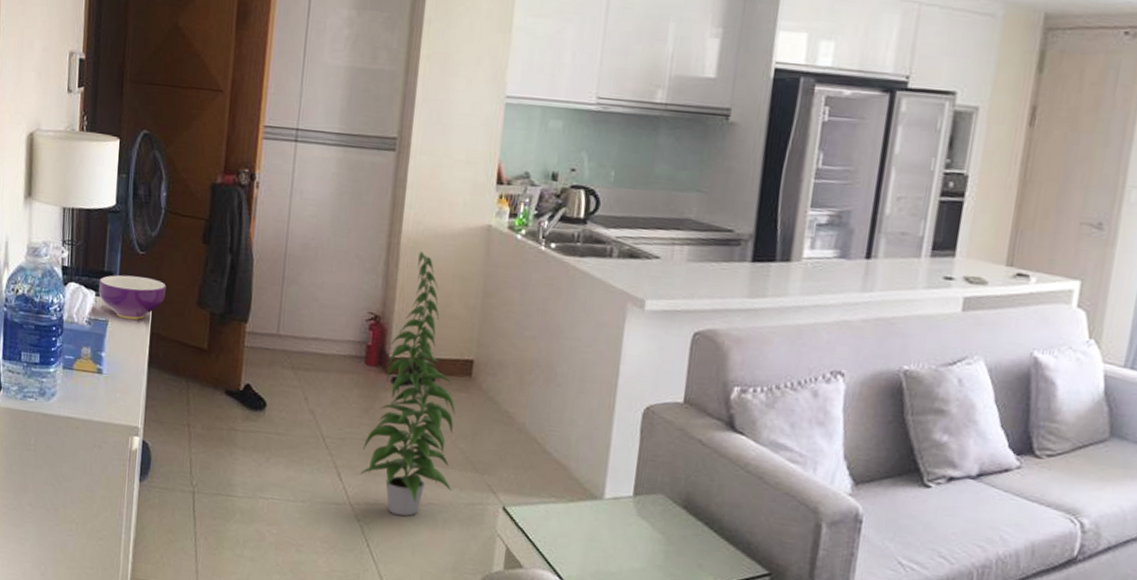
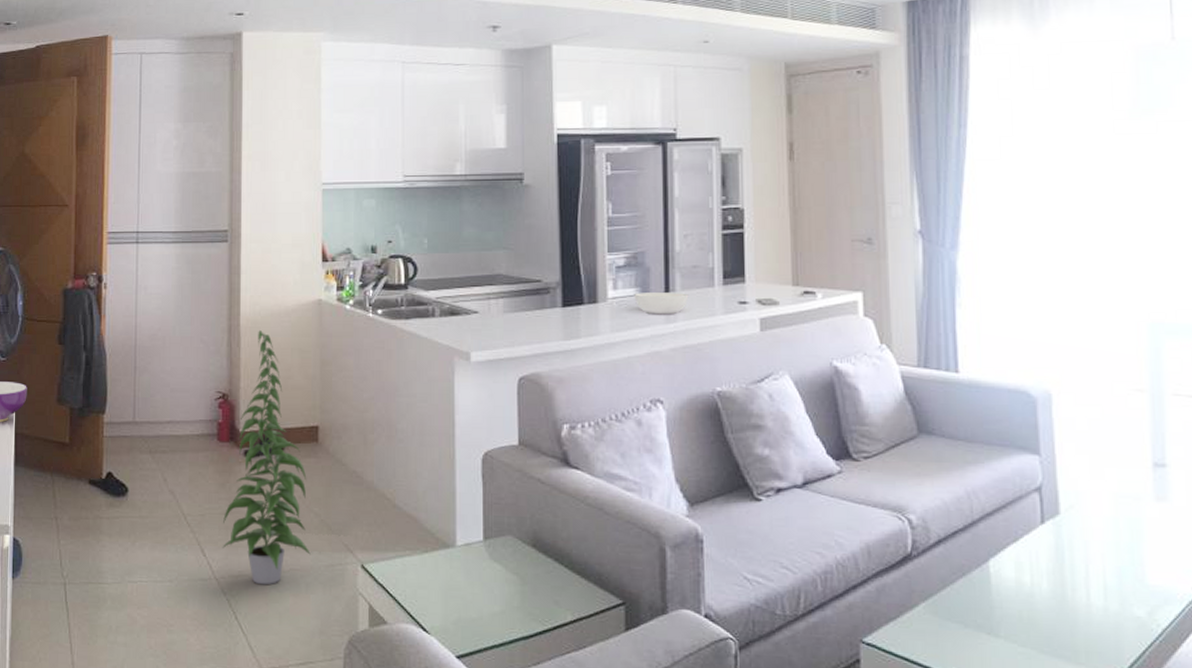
bowl: none [831,255,892,284] -> present [634,293,689,316]

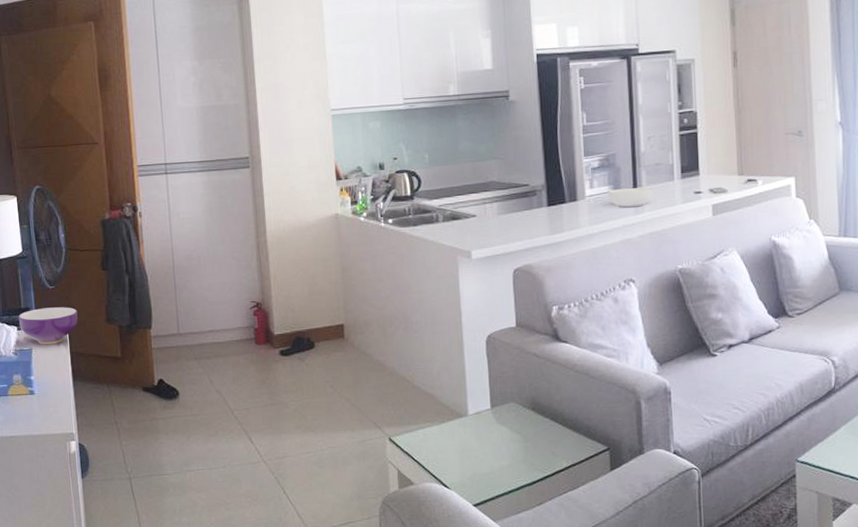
plant: present [222,330,311,585] -> none [266,245,345,463]

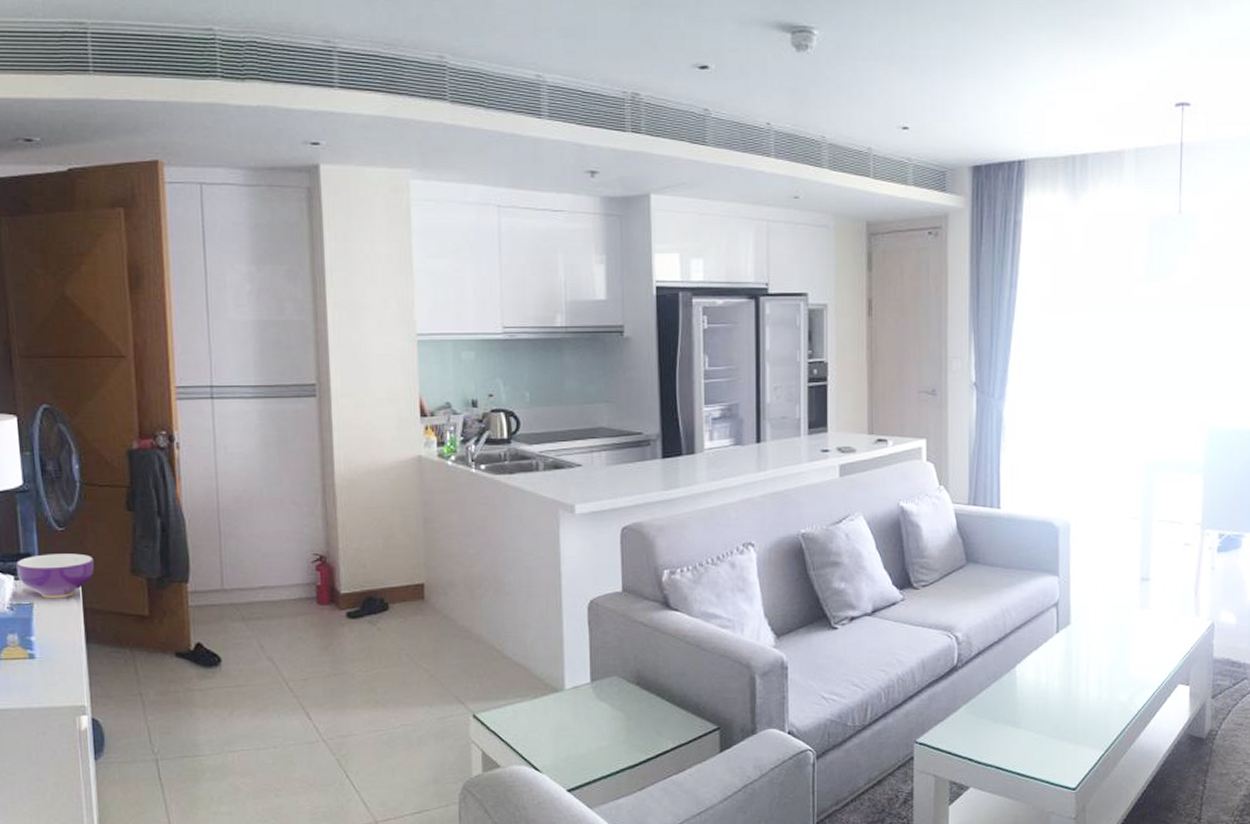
bowl: present [608,187,654,209] -> none [728,442,778,465]

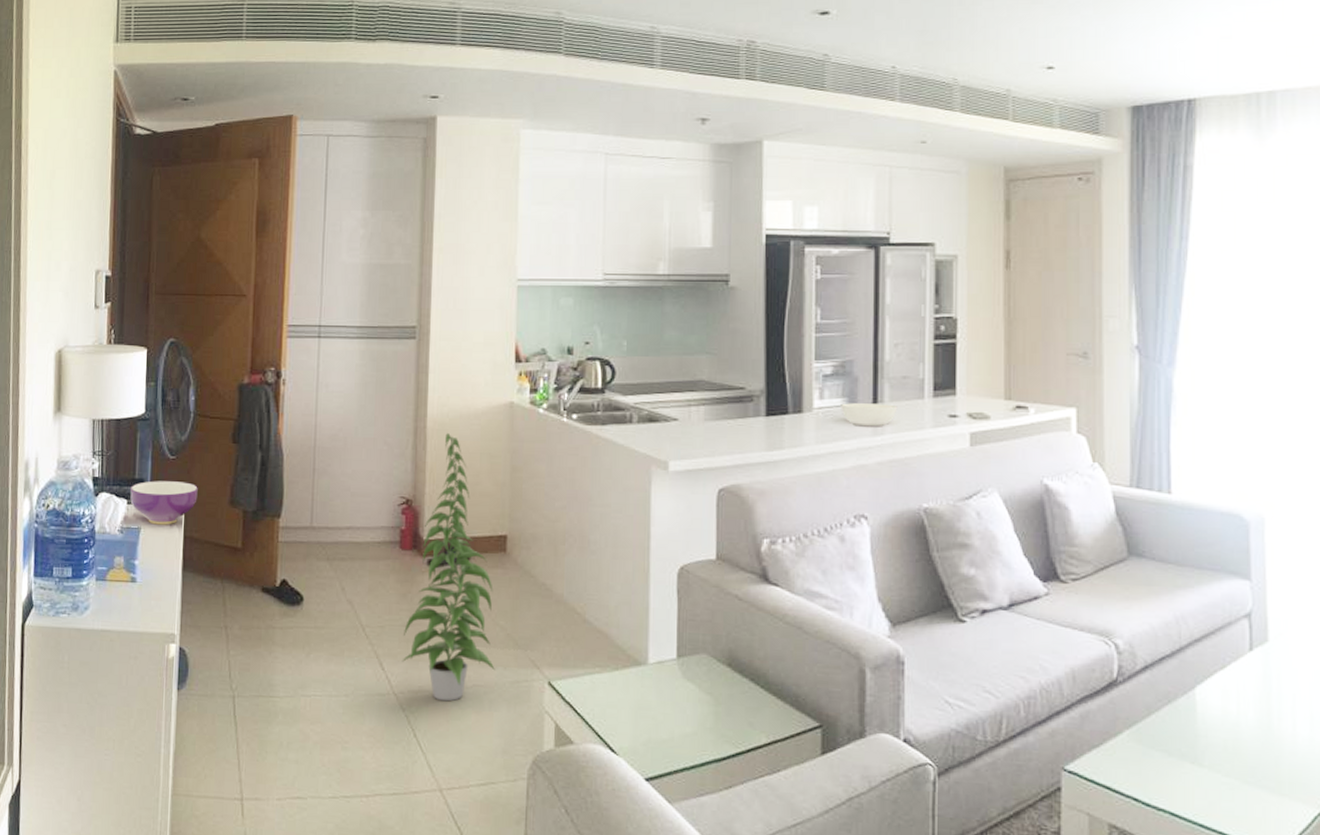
plant: none [328,489,421,743] -> present [402,433,495,702]
bowl: none [728,442,778,465] -> present [841,403,898,428]

